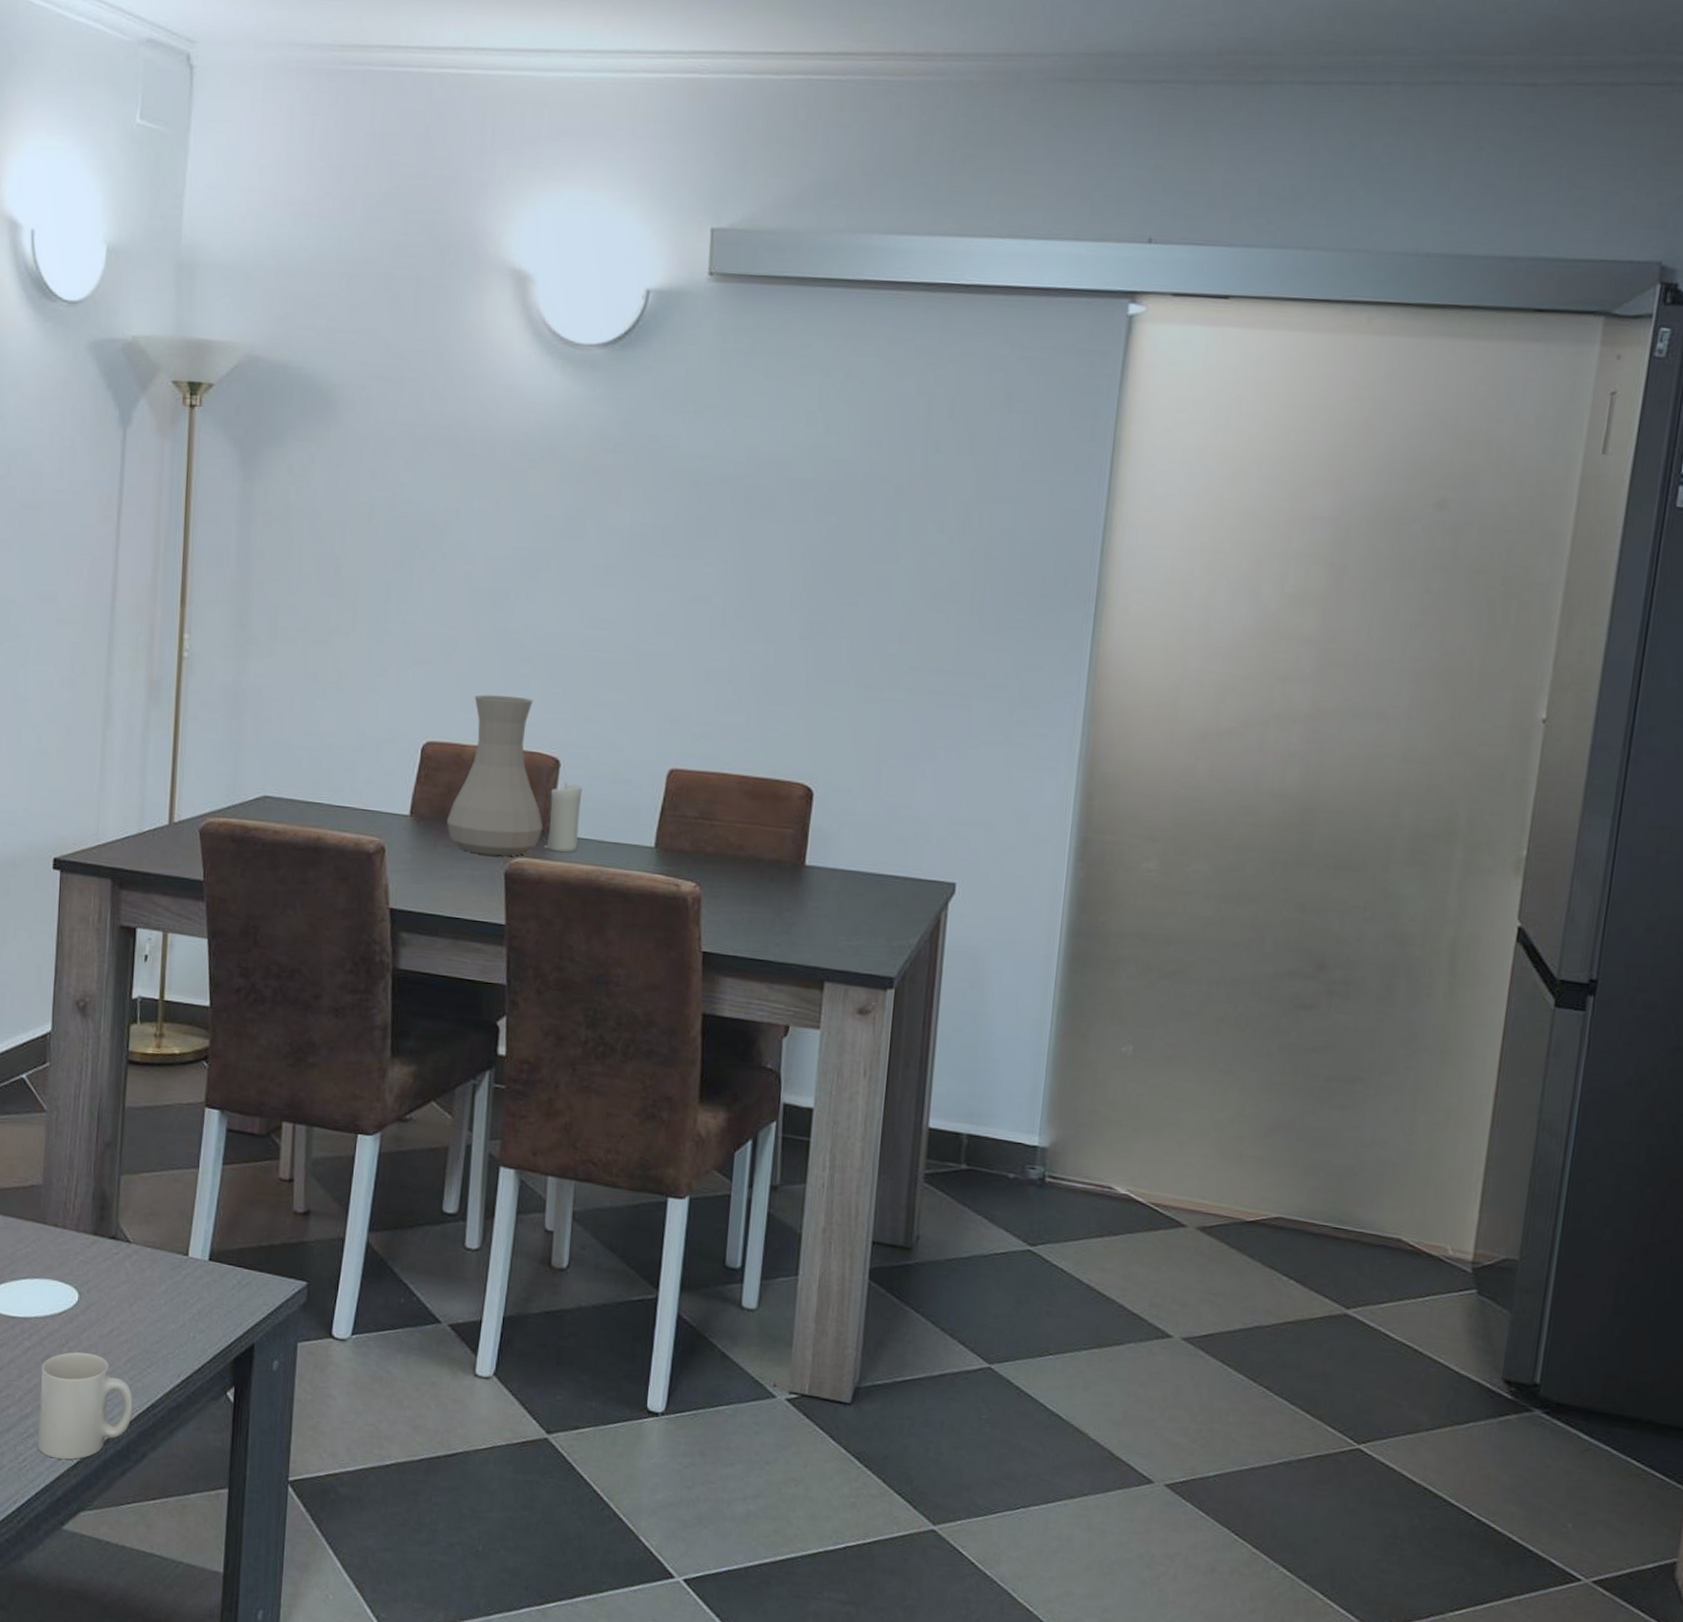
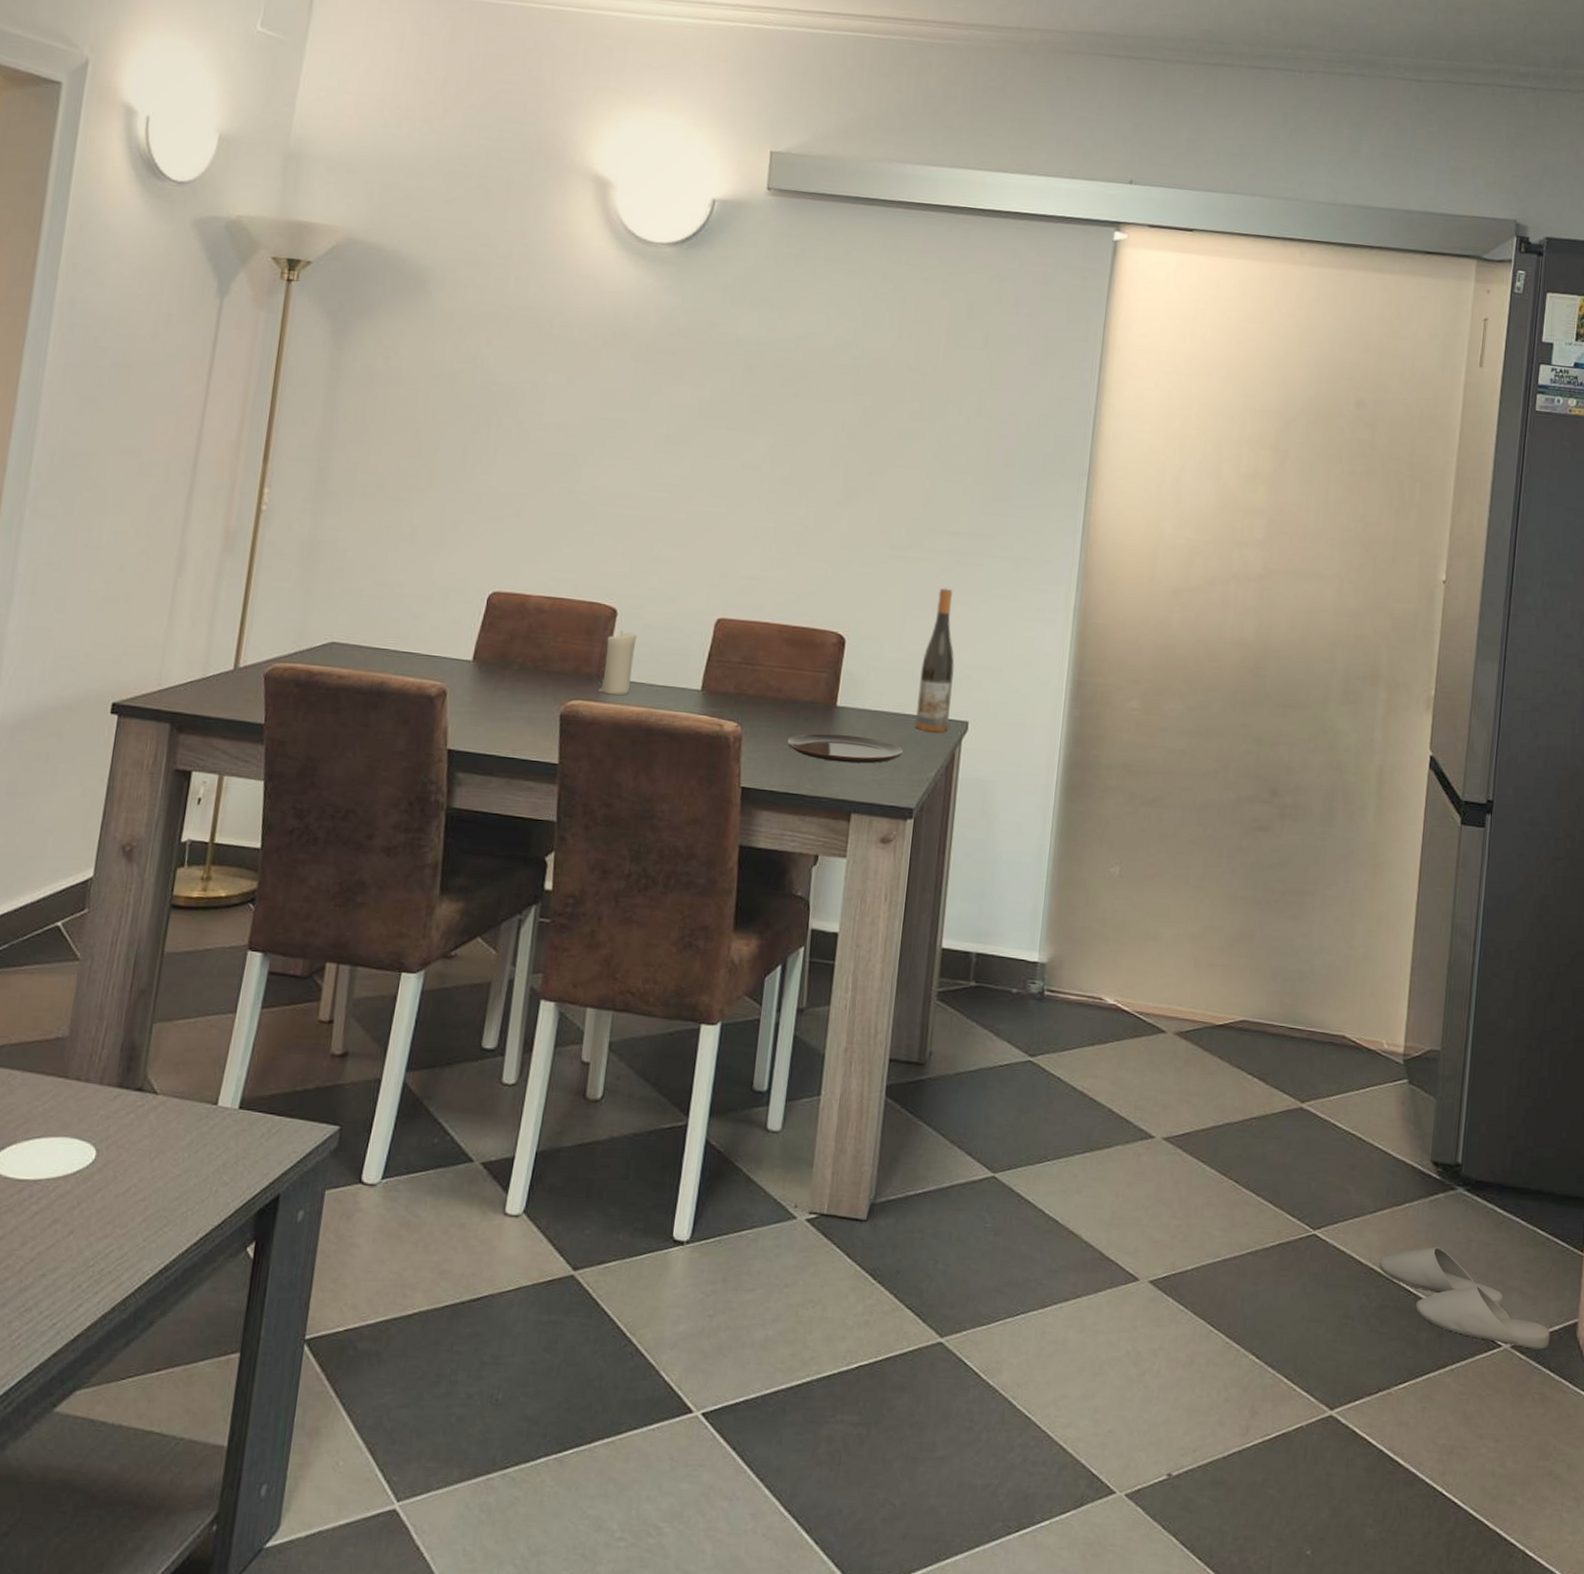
cup: present [36,1352,133,1460] -> none [34,1214,146,1334]
vase: present [446,694,543,857] -> none [507,549,599,700]
plate: none [751,895,882,928] -> present [787,733,904,764]
wine bottle: none [894,733,939,896] -> present [915,587,955,734]
slippers: none [1435,1470,1642,1588] -> present [1379,1247,1550,1350]

